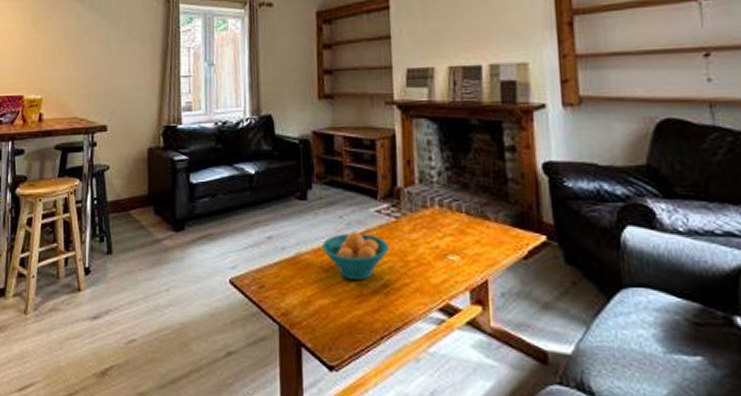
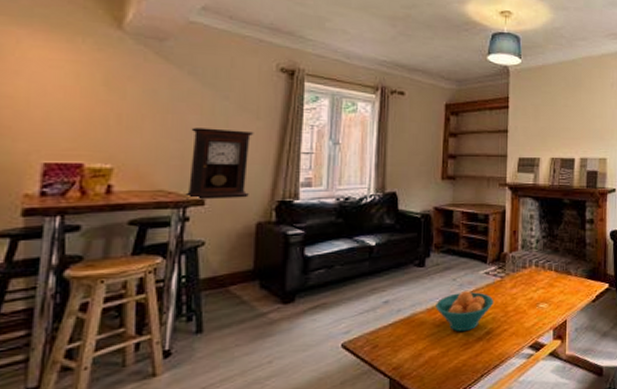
pendulum clock: none [92,57,141,126] -> present [185,127,254,200]

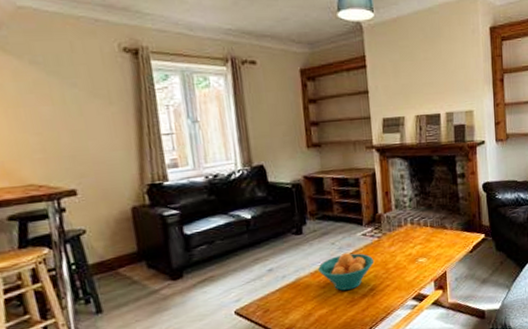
pendulum clock: present [185,127,254,200] -> none [46,117,118,191]

